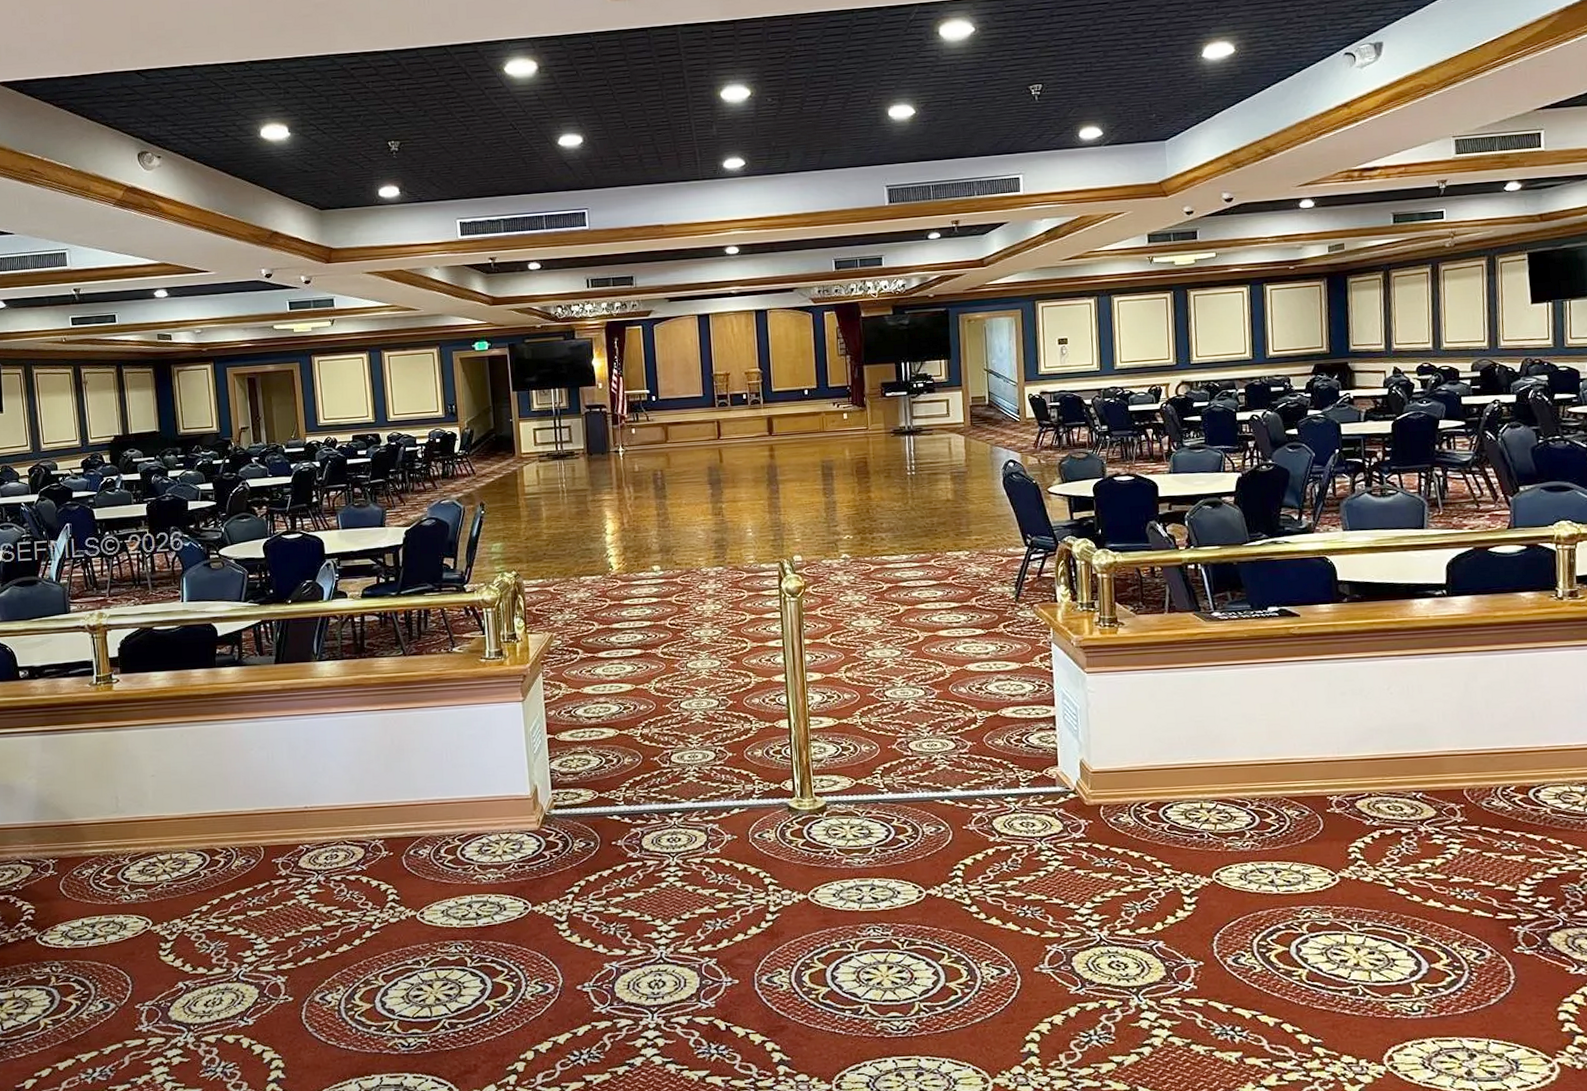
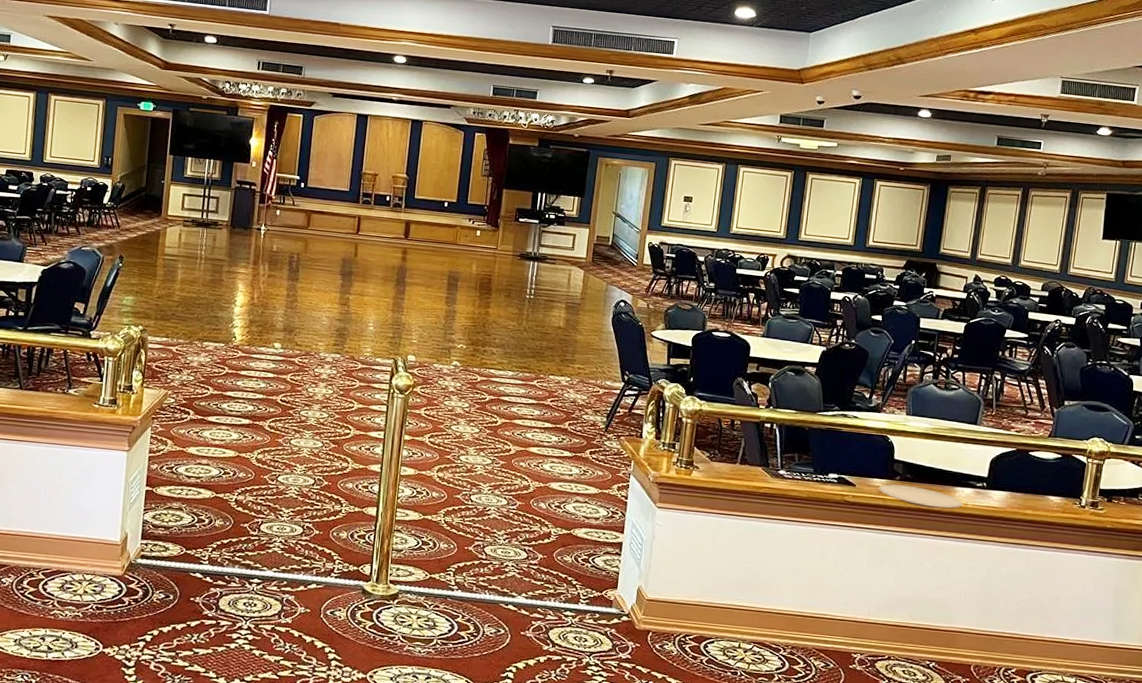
plate: none [1325,606,1423,627] -> present [878,484,963,509]

